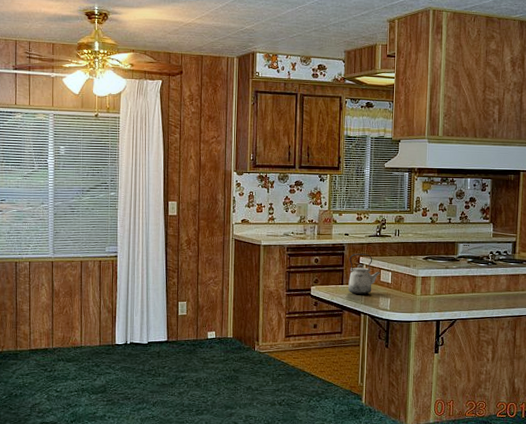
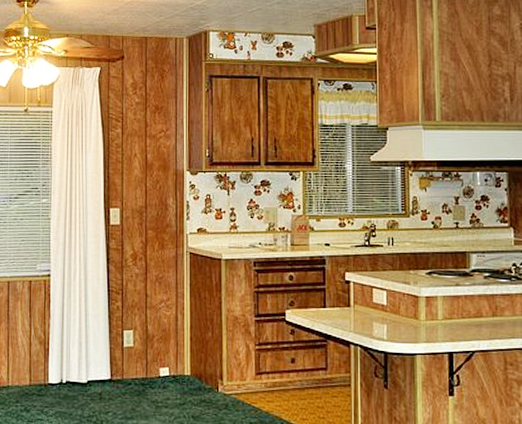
kettle: present [348,254,381,294] -> none [332,268,373,320]

